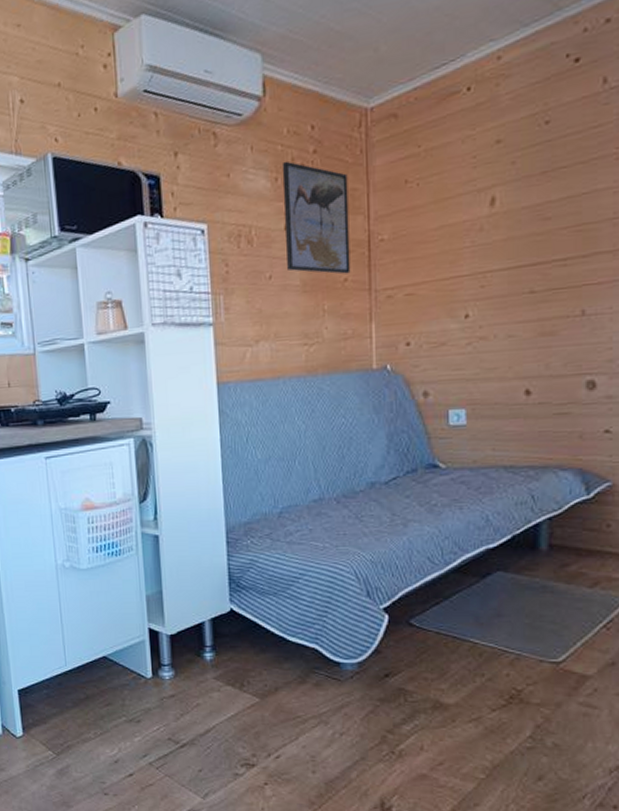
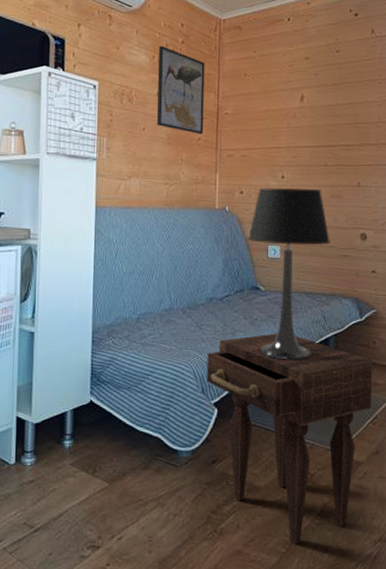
nightstand: none [371,521,606,770] -> present [207,333,373,544]
table lamp: none [419,327,540,553] -> present [248,187,330,360]

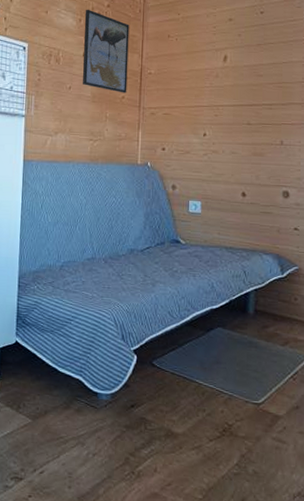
nightstand: present [207,333,373,544] -> none [127,285,294,492]
table lamp: present [248,187,330,360] -> none [169,144,252,313]

